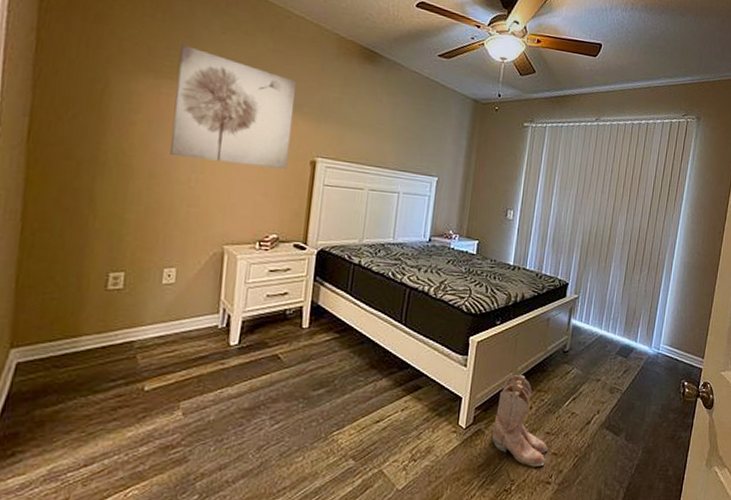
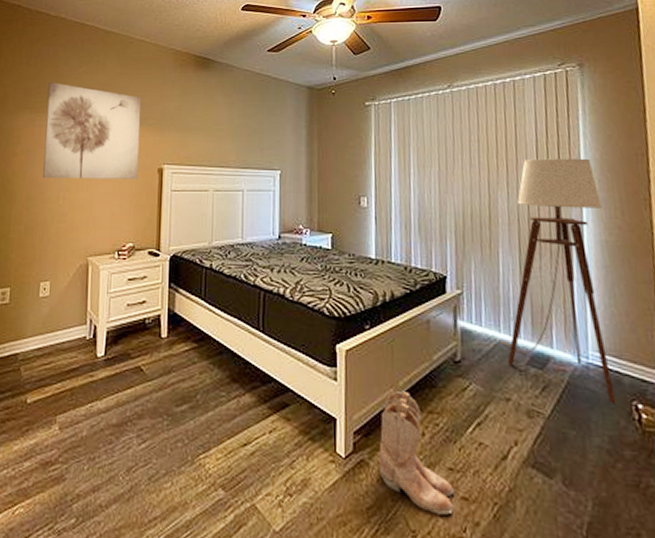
floor lamp: none [600,192,691,382] -> present [500,158,616,404]

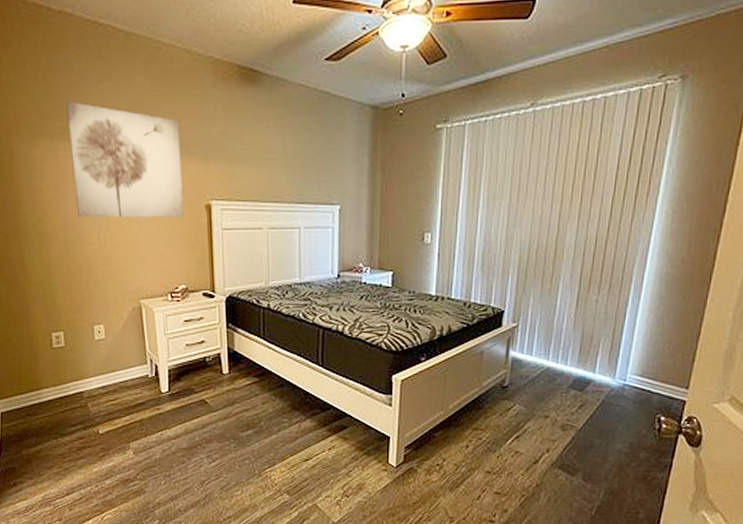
boots: present [379,391,455,515] -> none [426,413,490,505]
floor lamp: present [500,158,616,404] -> none [547,187,671,417]

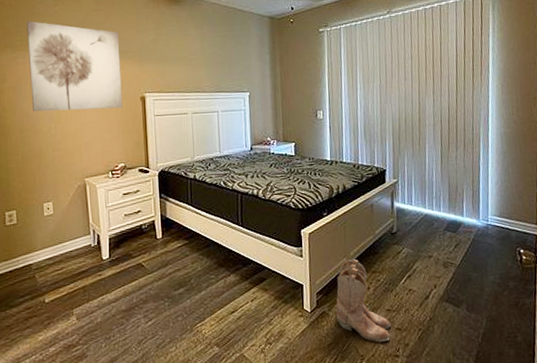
boots: none [426,413,490,505] -> present [336,259,392,342]

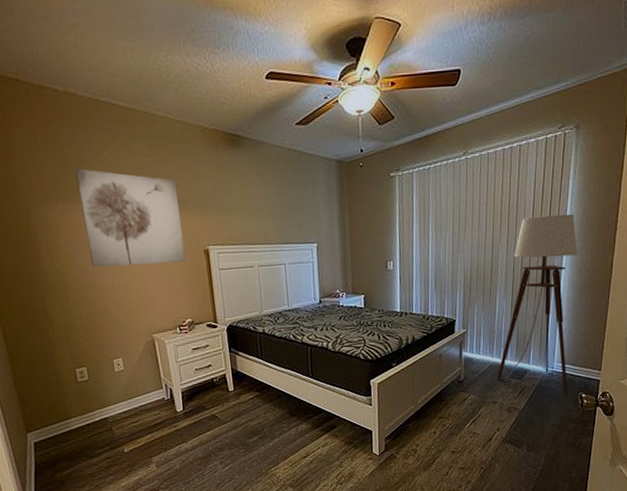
boots: present [336,259,392,342] -> none [403,406,456,480]
floor lamp: none [426,68,506,251] -> present [493,214,578,396]

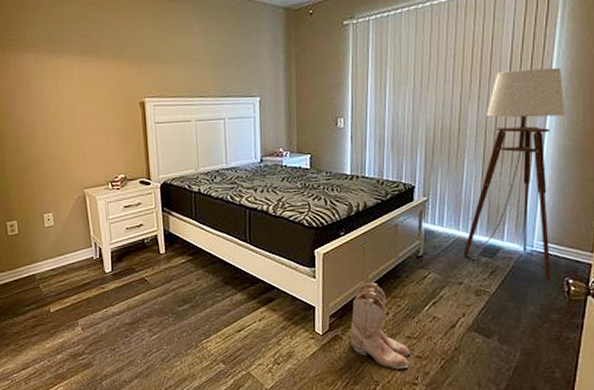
wall art: present [75,169,186,268] -> none [15,18,121,119]
boots: none [403,406,456,480] -> present [350,283,411,369]

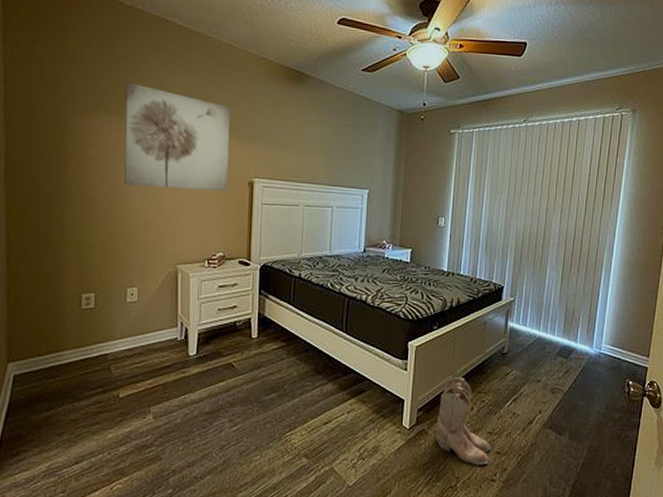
wall art: none [15,18,121,119] -> present [124,82,231,192]
floor lamp: present [458,67,565,281] -> none [539,190,630,382]

